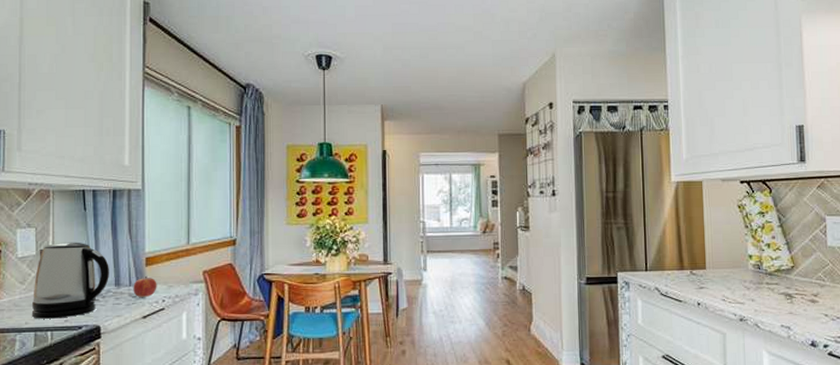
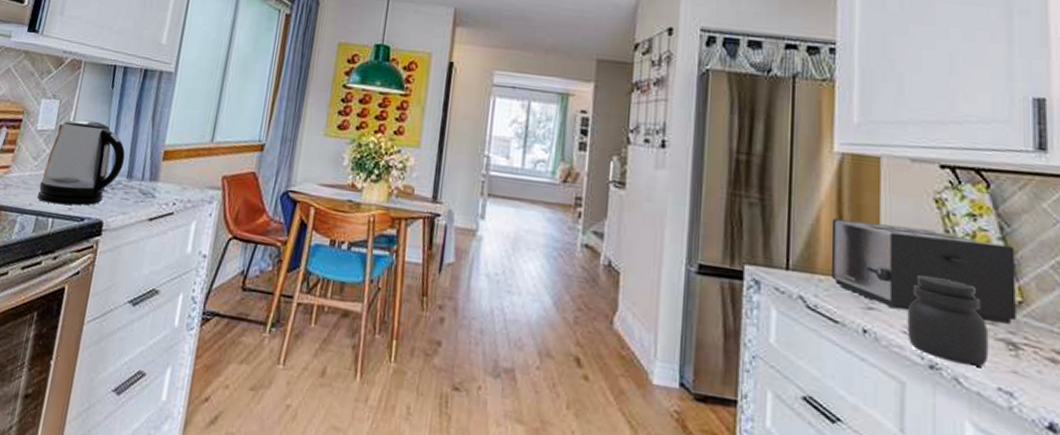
fruit: present [133,275,157,298] -> none [144,171,171,197]
toaster: none [673,227,791,285] -> present [831,218,1016,324]
jar: none [724,259,775,315] -> present [907,275,989,368]

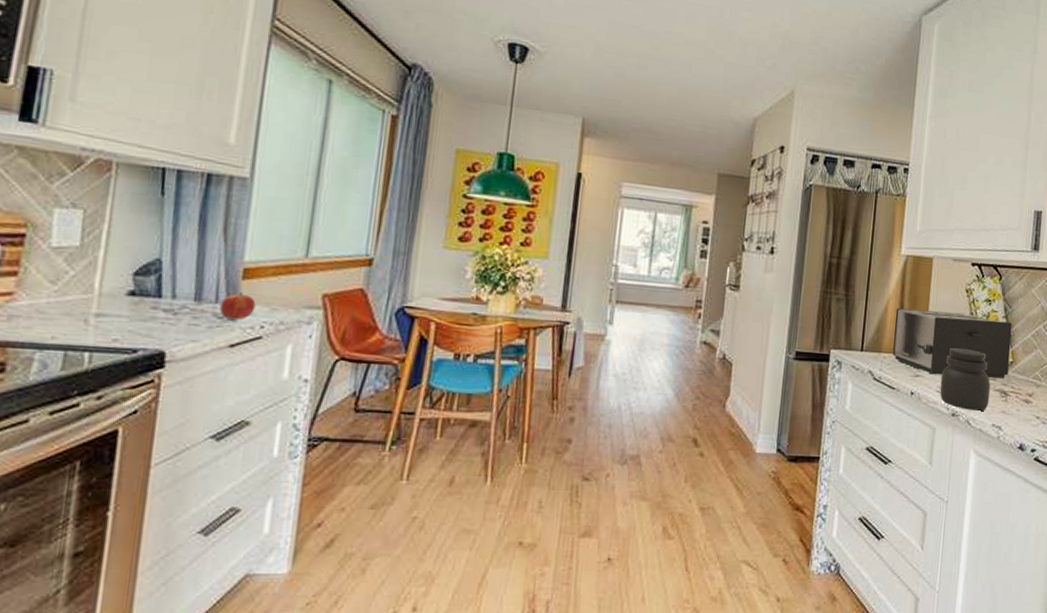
kettle: present [37,119,125,206] -> none [62,233,190,336]
fruit: none [144,171,171,197] -> present [219,292,256,321]

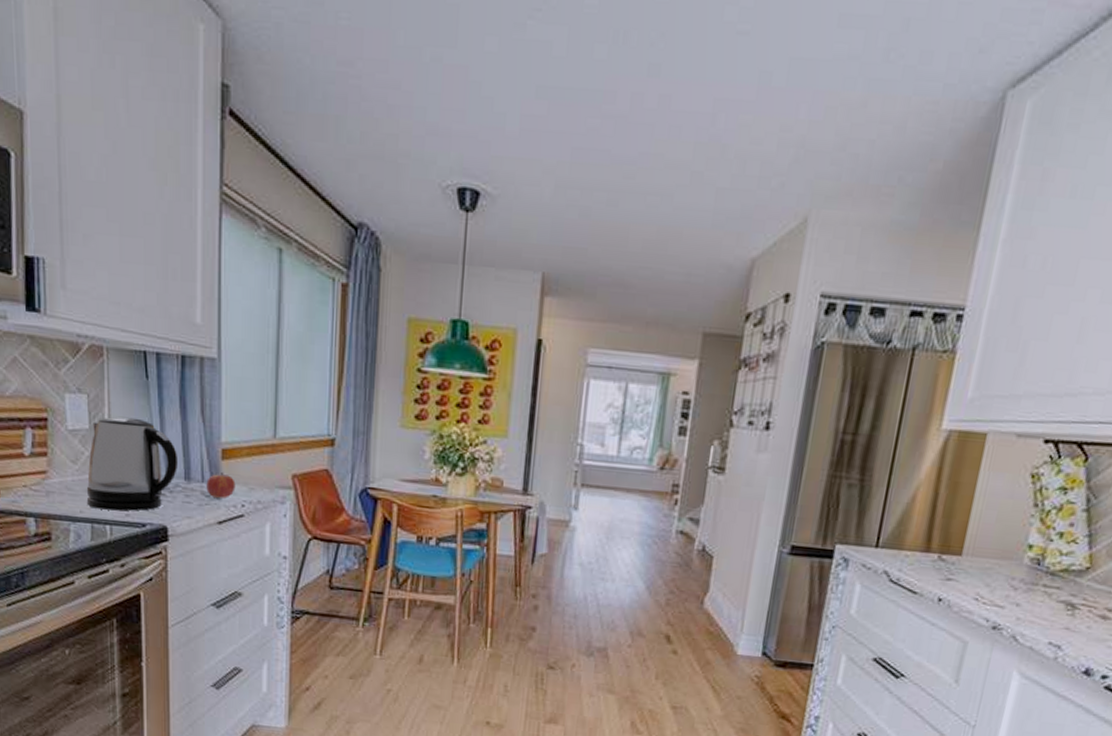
kettle: none [62,233,190,336] -> present [86,416,179,511]
toaster: present [893,308,1012,378] -> none [918,496,1096,588]
jar: present [939,348,991,412] -> none [978,547,1053,626]

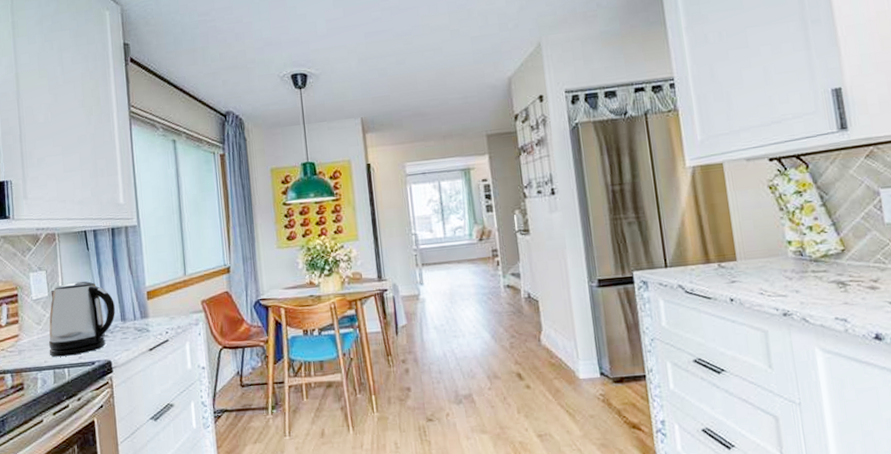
fruit: present [206,471,236,499] -> none [138,309,160,331]

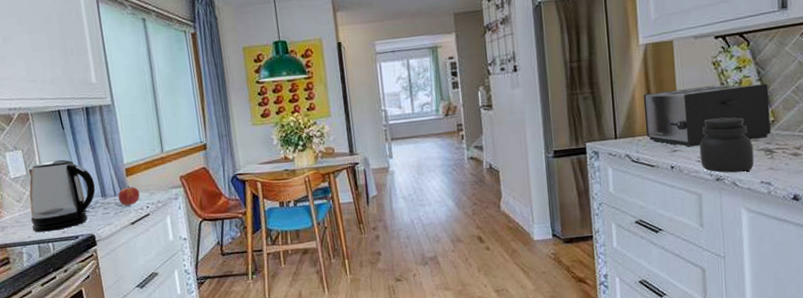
fruit: none [138,309,160,331] -> present [118,185,140,206]
toaster: none [693,209,842,278] -> present [643,83,771,147]
jar: none [760,245,826,308] -> present [699,117,754,173]

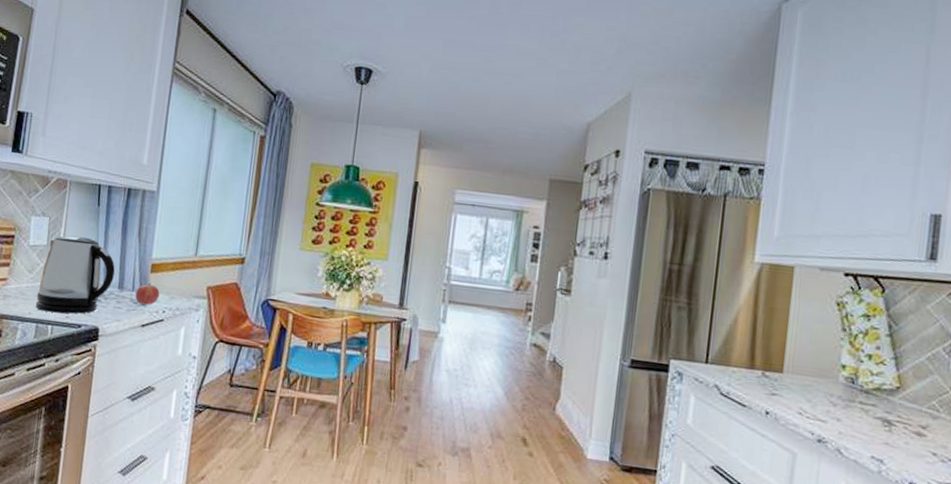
toaster: present [643,83,771,147] -> none [744,319,899,405]
jar: present [699,117,754,173] -> none [802,366,869,441]

